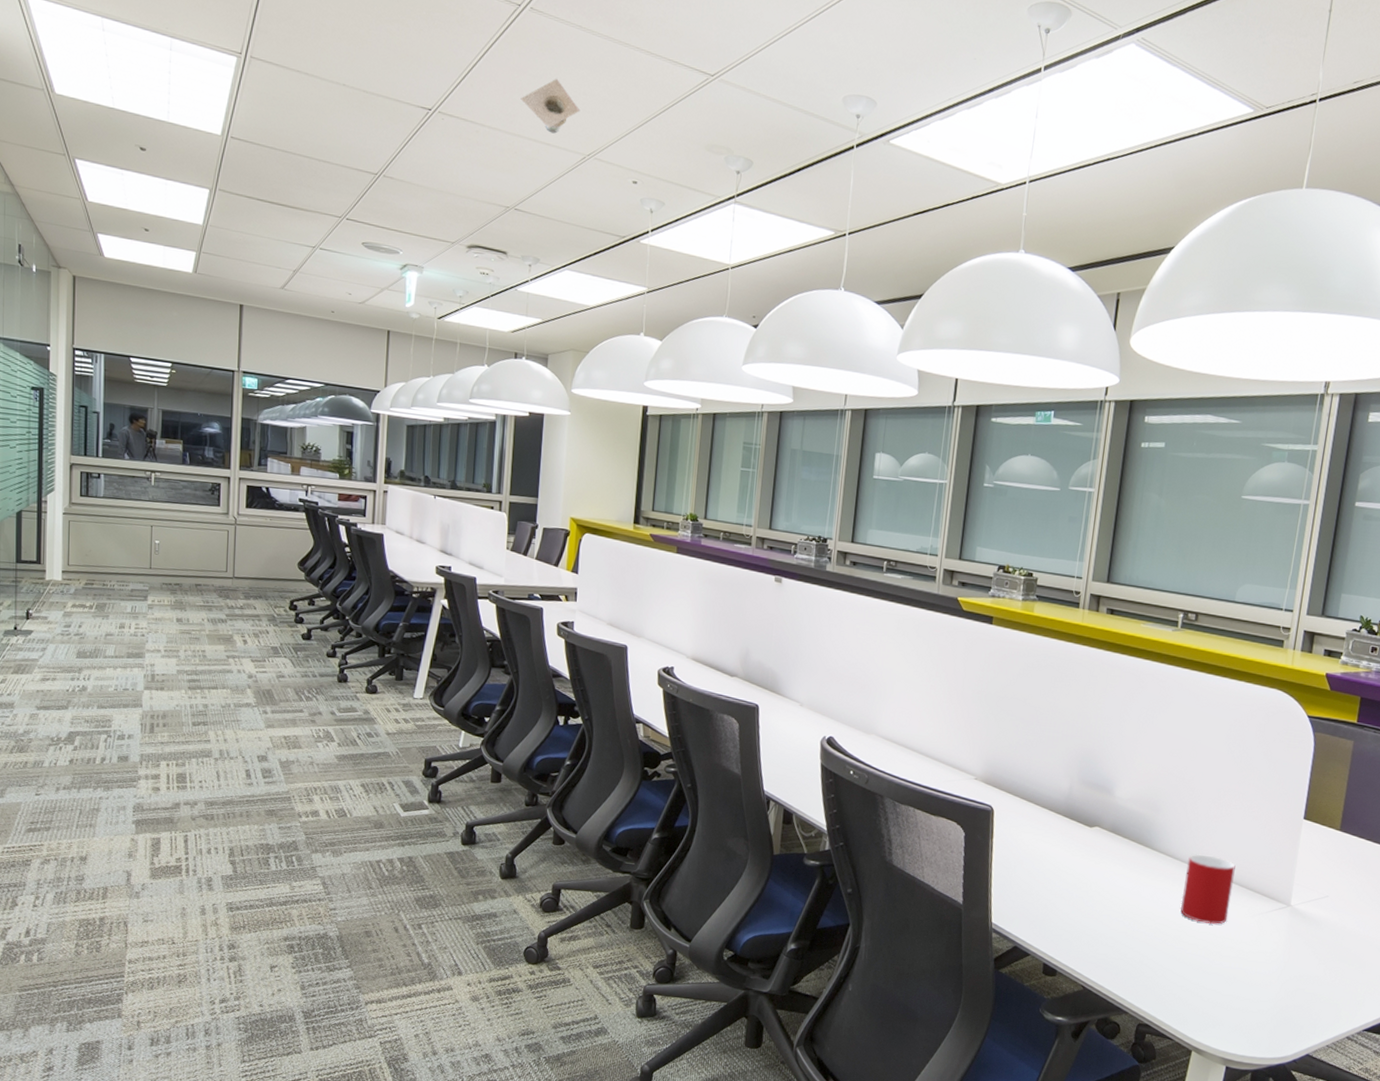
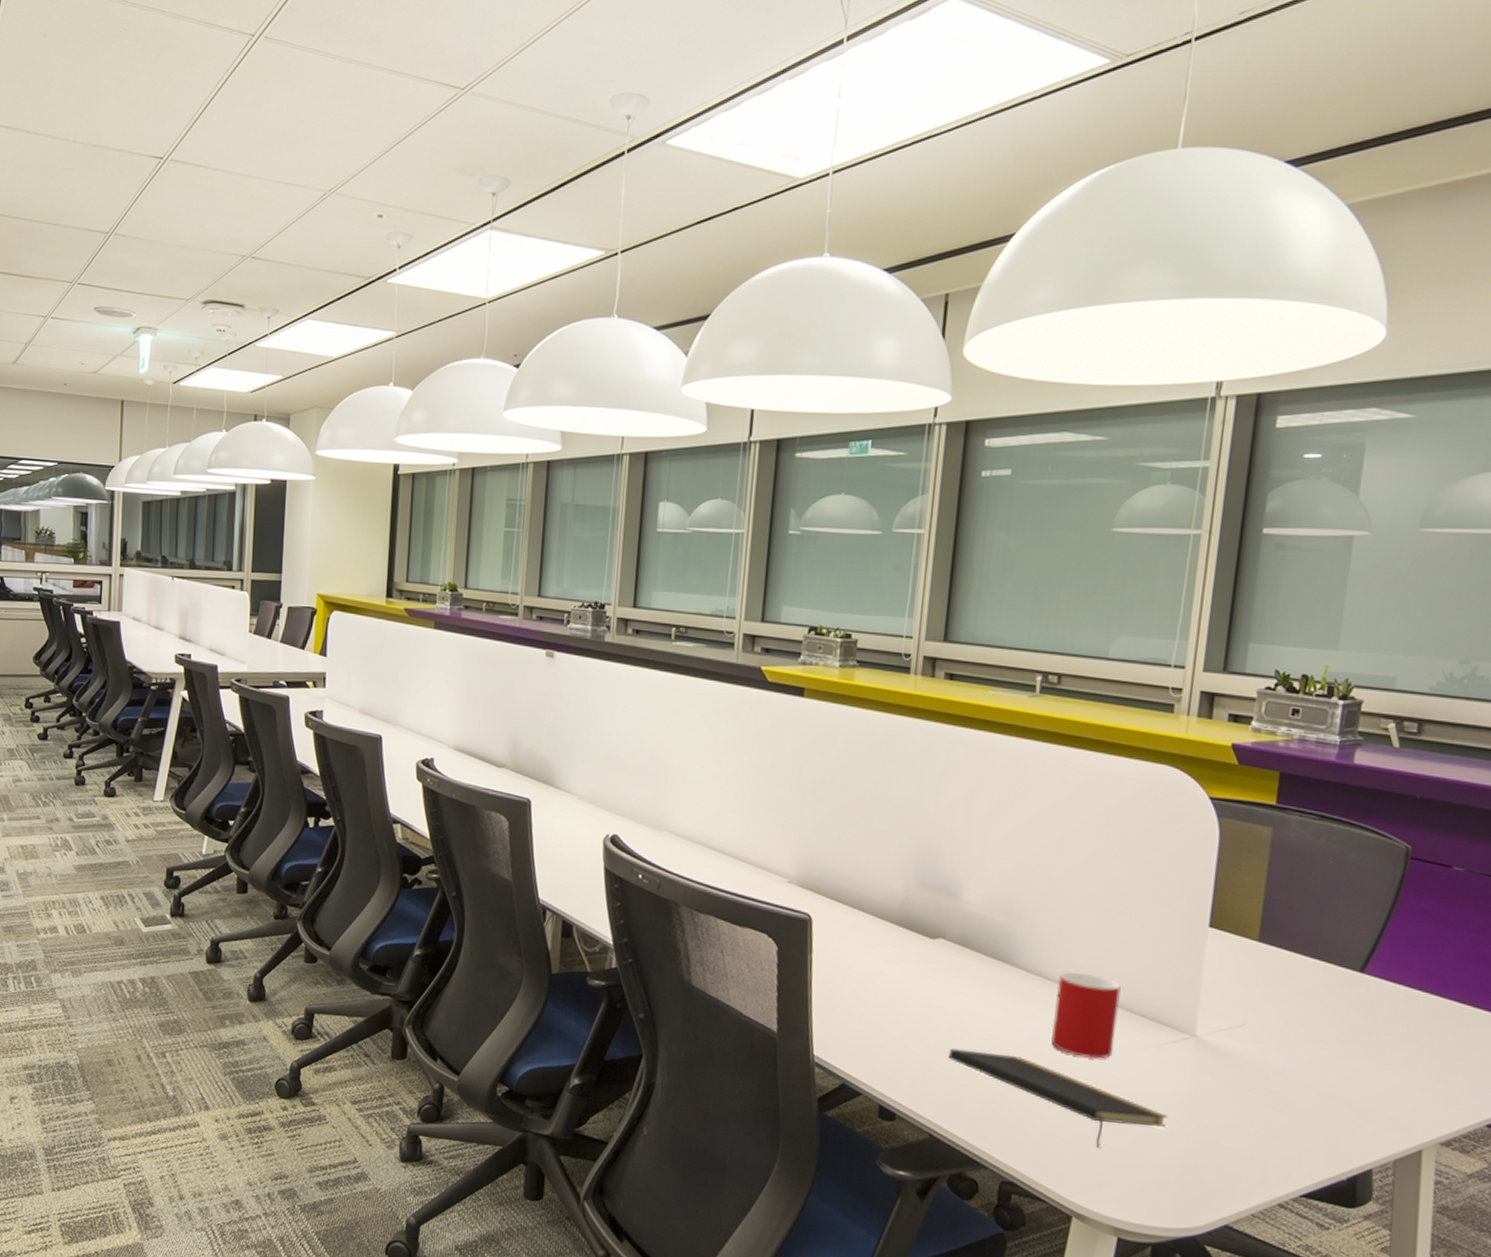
recessed light: present [520,78,580,134] -> none [256,110,320,171]
notepad: none [1099,916,1267,995] -> present [948,1048,1168,1148]

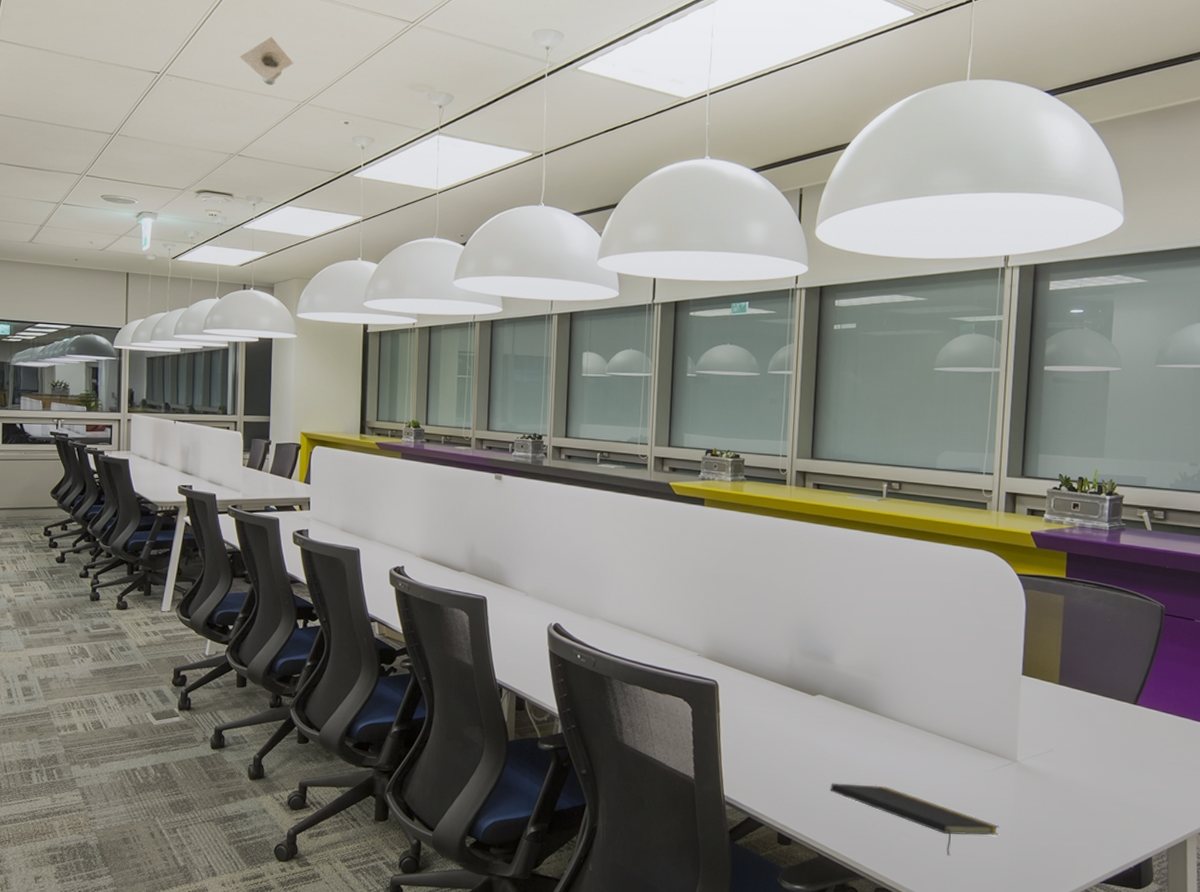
recessed light: none [256,110,320,171] -> present [239,36,294,85]
cup: present [1050,971,1121,1059] -> none [908,716,959,785]

